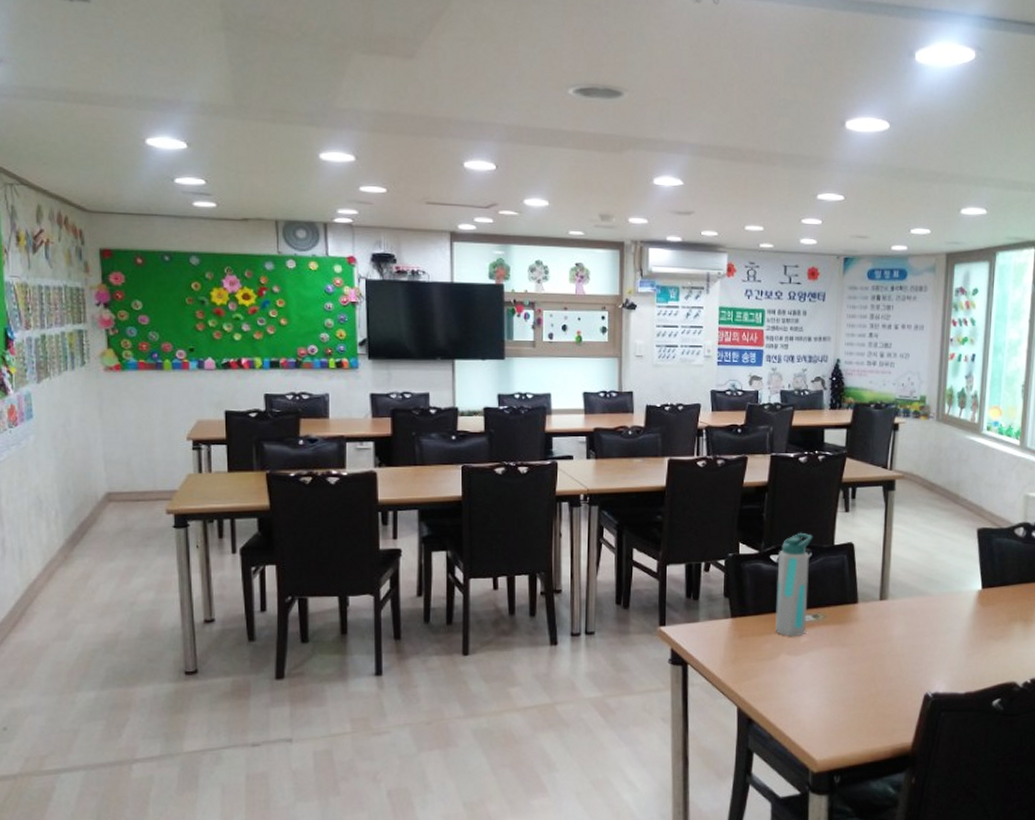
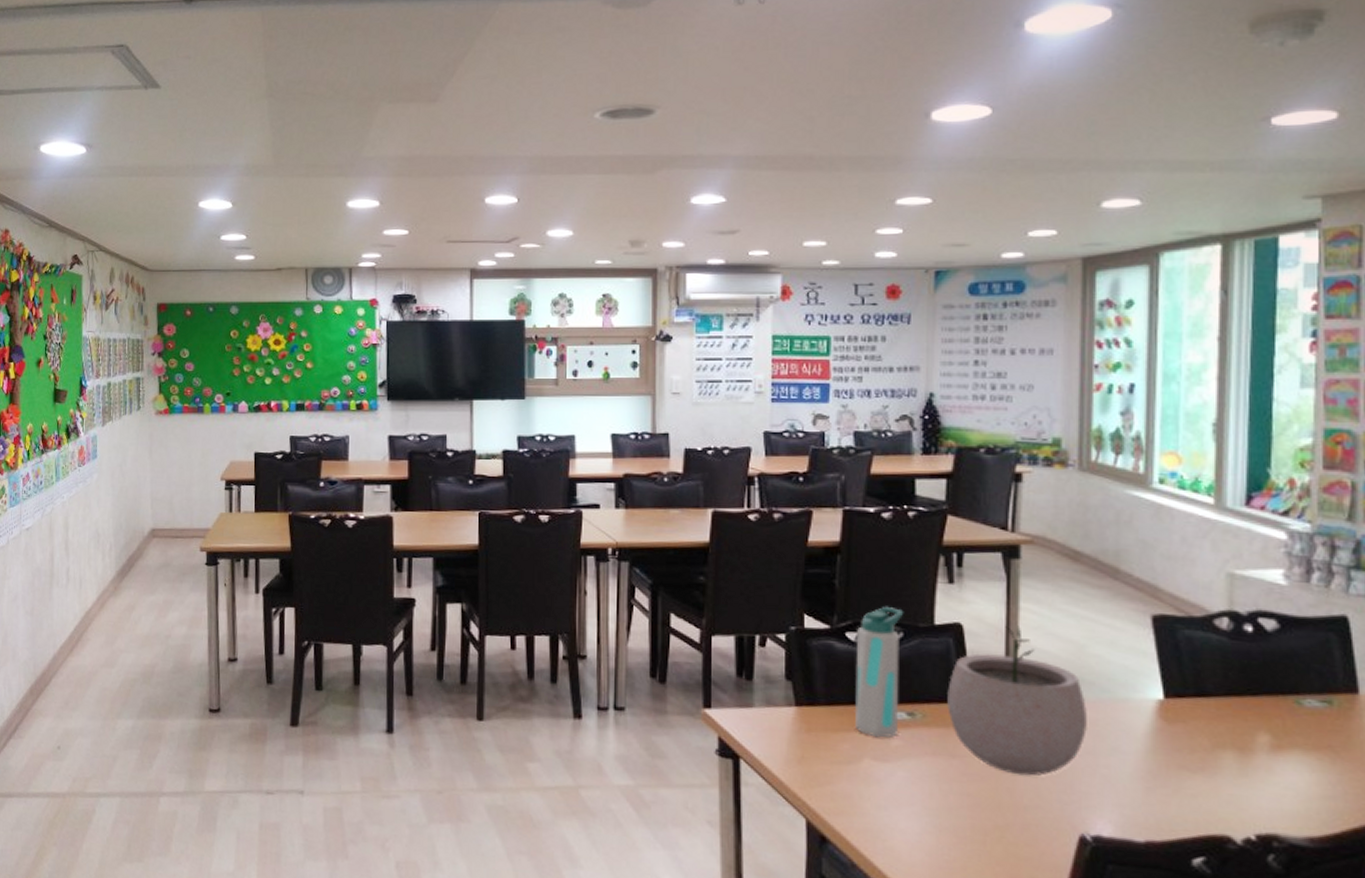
plant pot: none [841,542,933,655] -> present [947,626,1087,776]

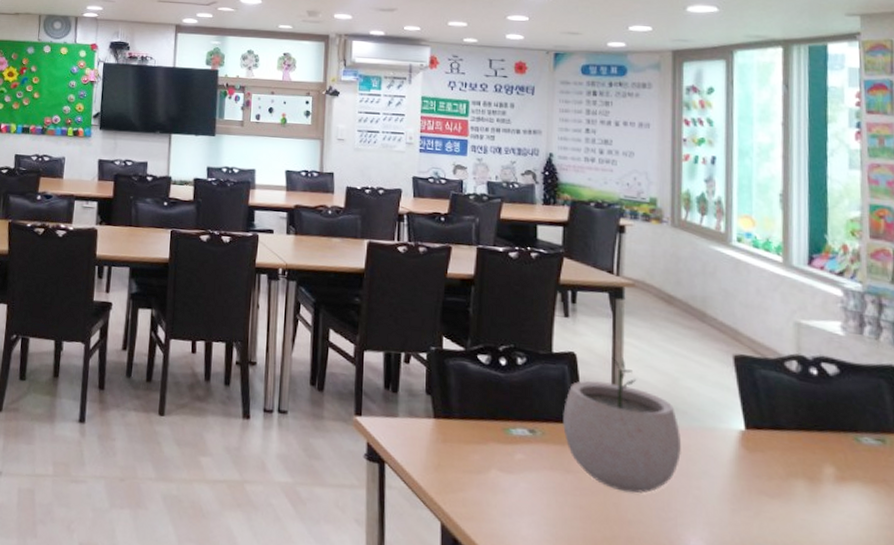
water bottle: present [854,606,904,738] -> none [483,333,527,452]

